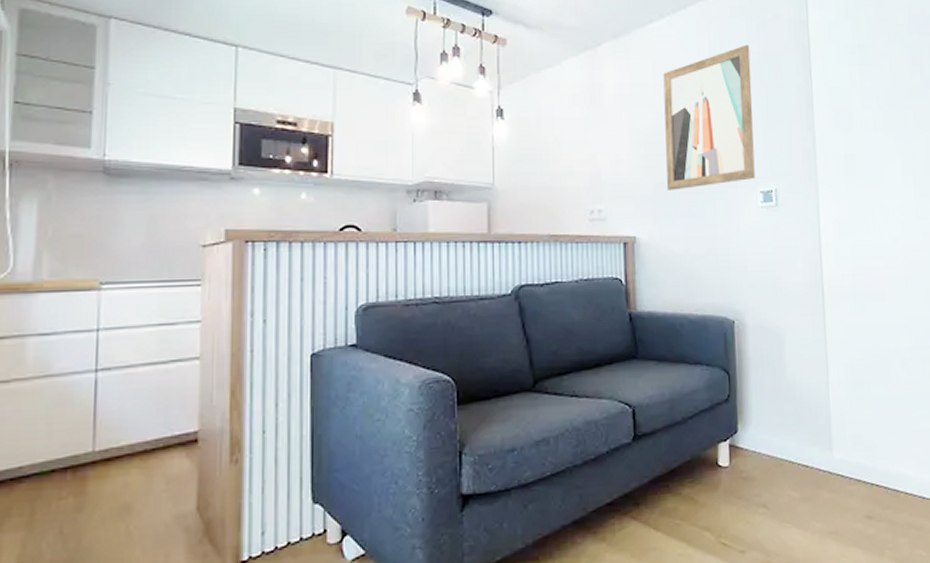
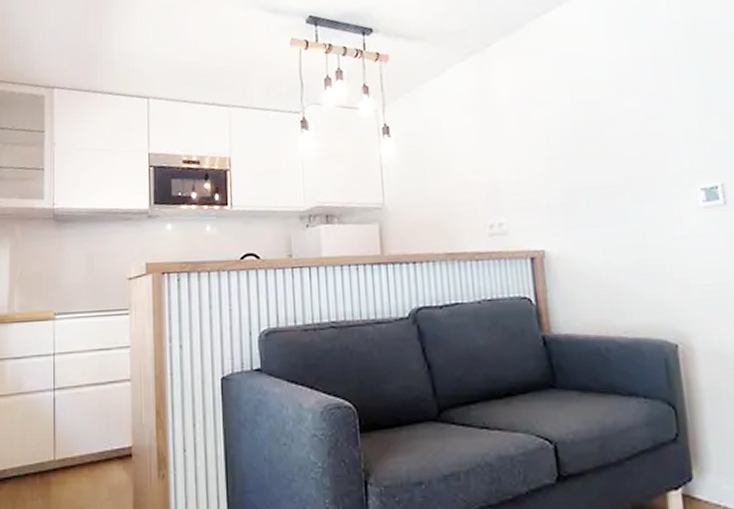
wall art: present [663,44,755,190] -> none [565,18,693,196]

